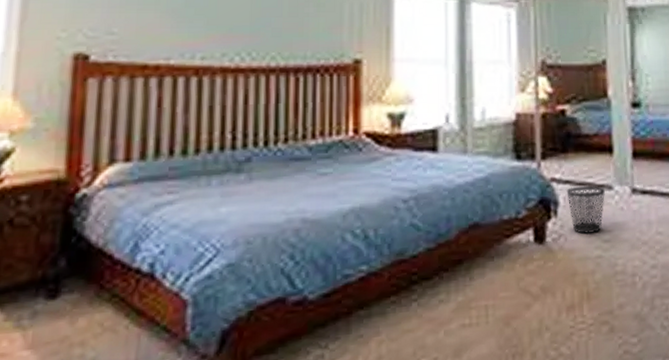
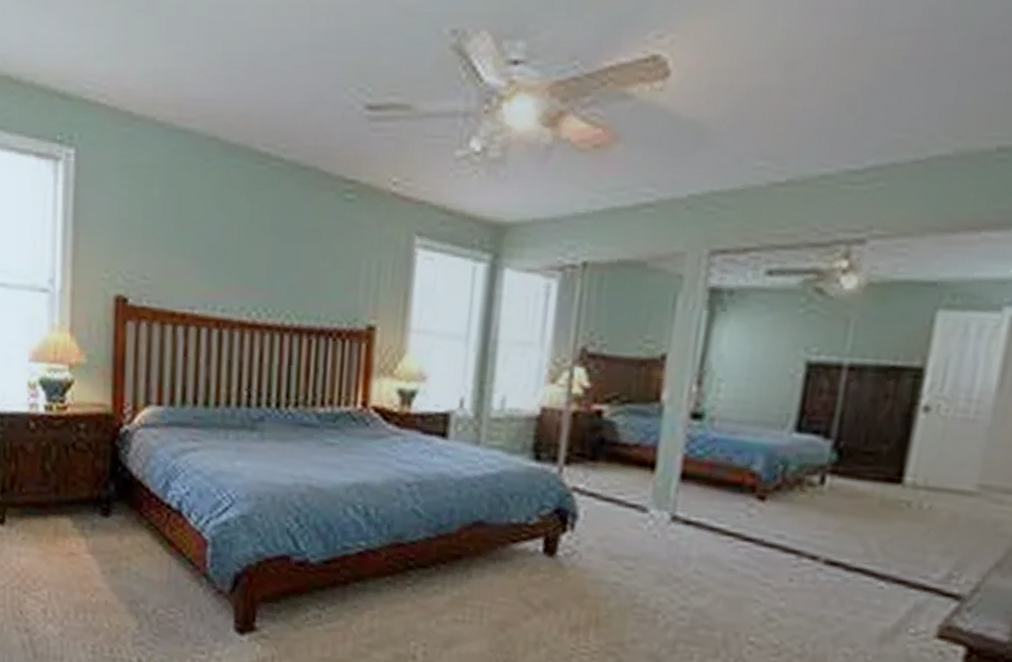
wastebasket: present [566,186,606,234] -> none [589,501,639,558]

